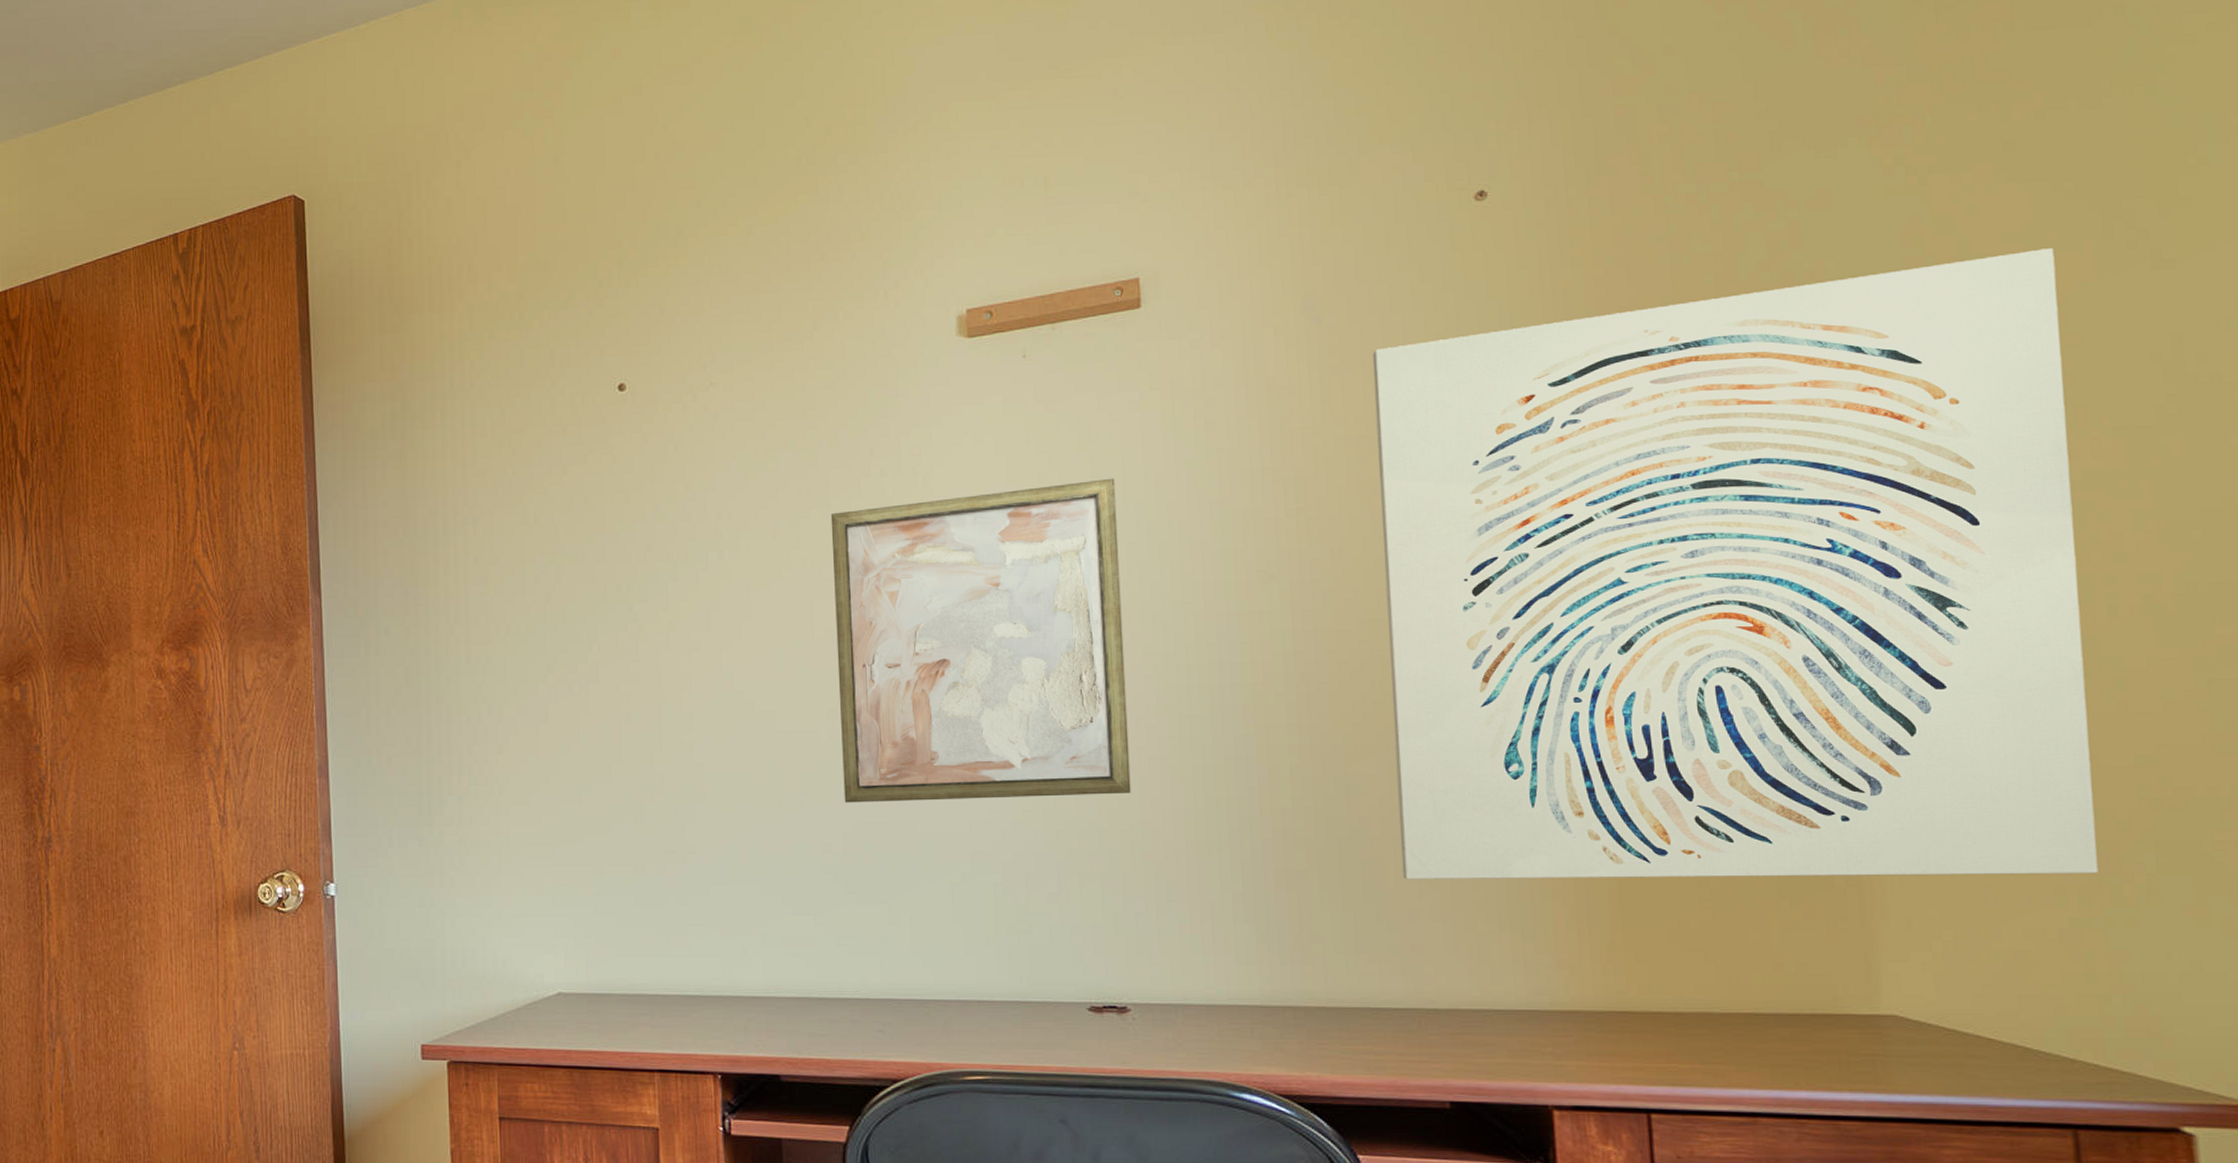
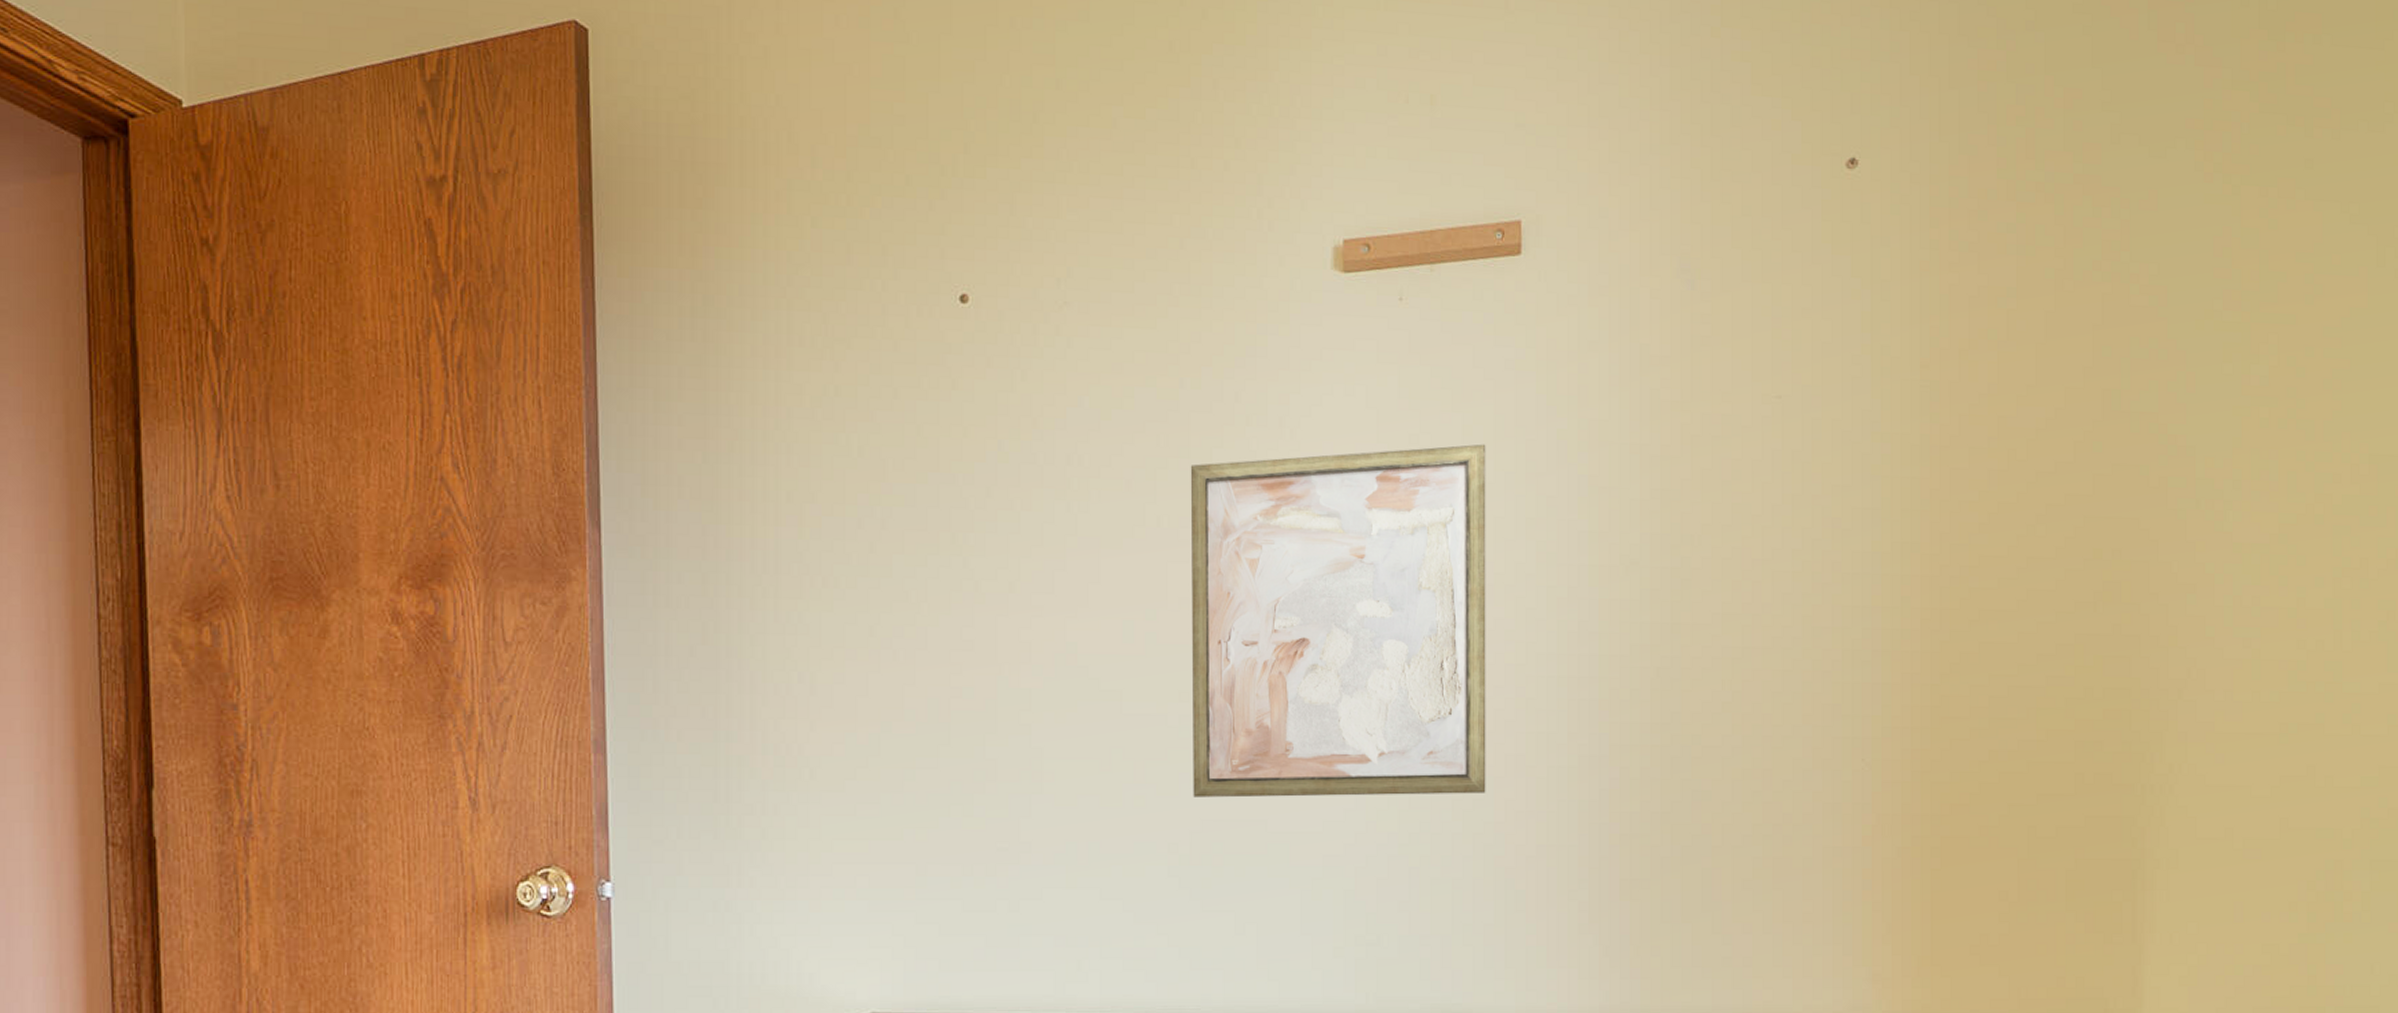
wall art: present [1372,247,2099,880] -> none [1738,270,2336,891]

